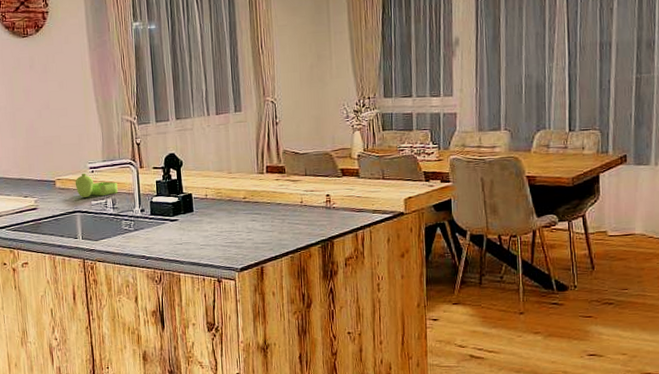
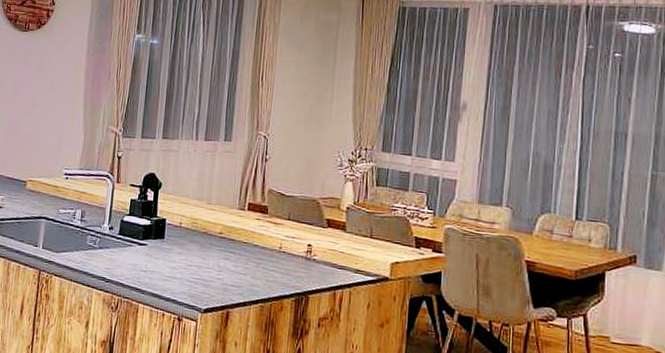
sugar bowl: present [75,173,118,198] -> none [46,178,90,206]

